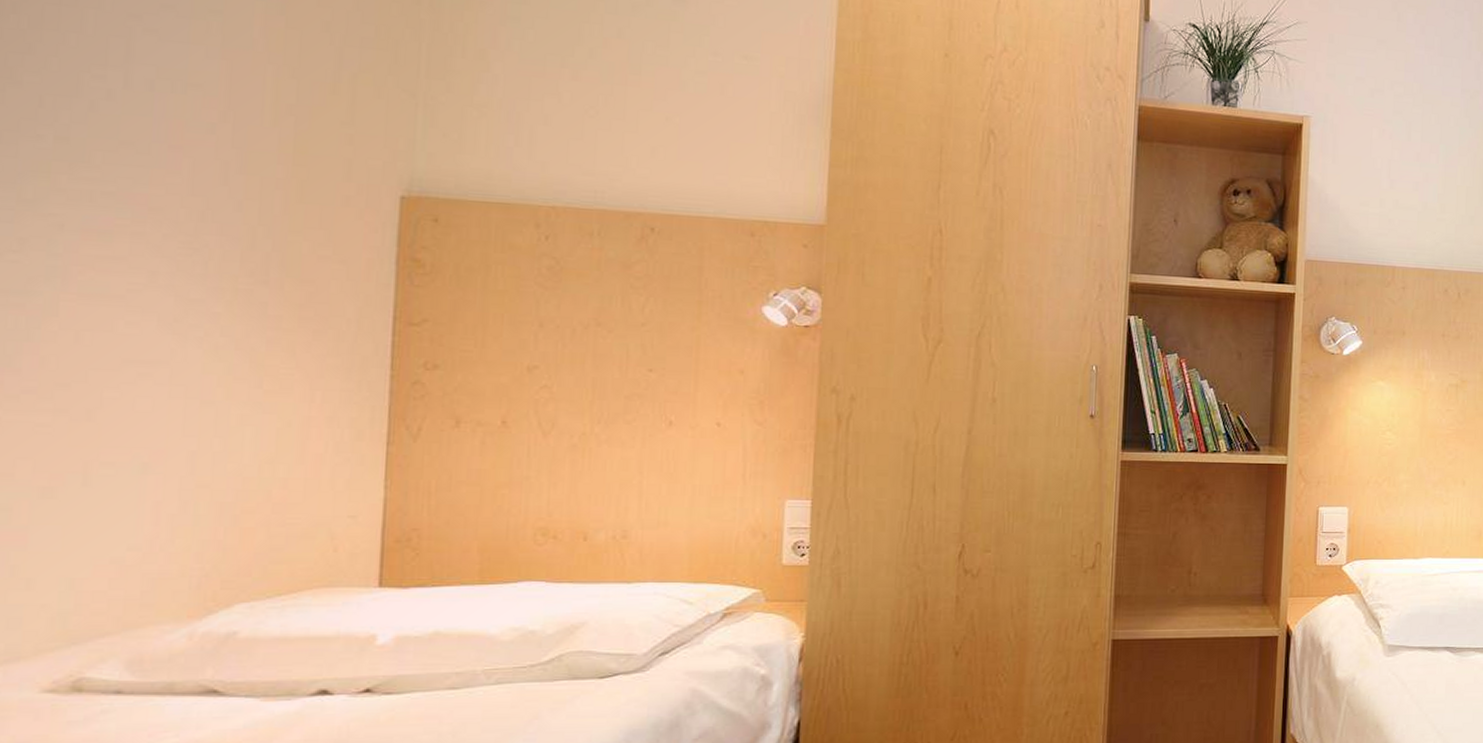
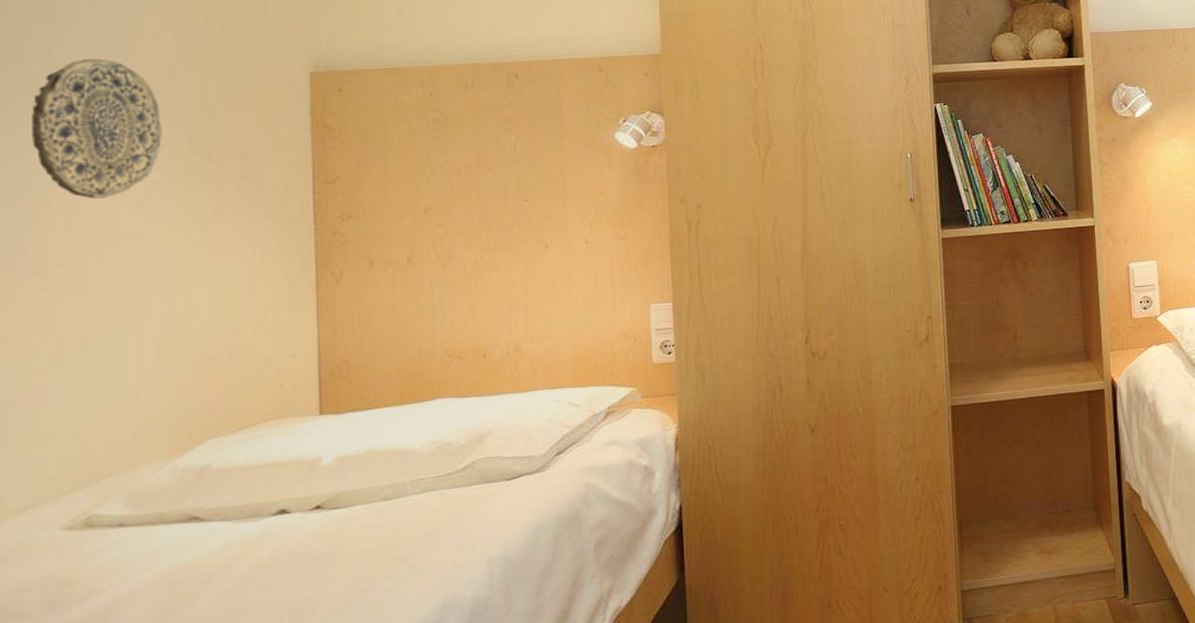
decorative plate: none [36,146,208,313] -> present [32,58,162,199]

